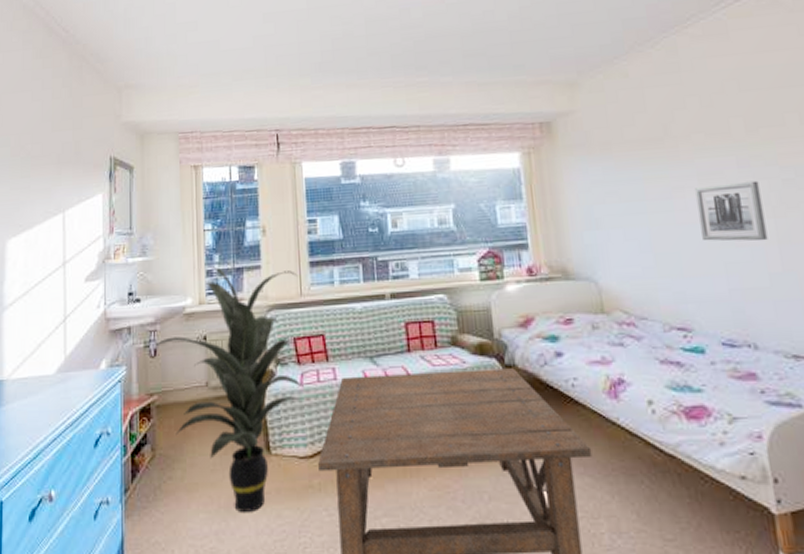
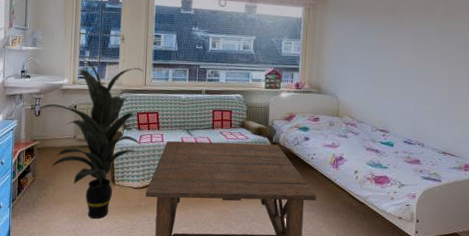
wall art: present [695,180,768,241] -> none [406,45,446,83]

